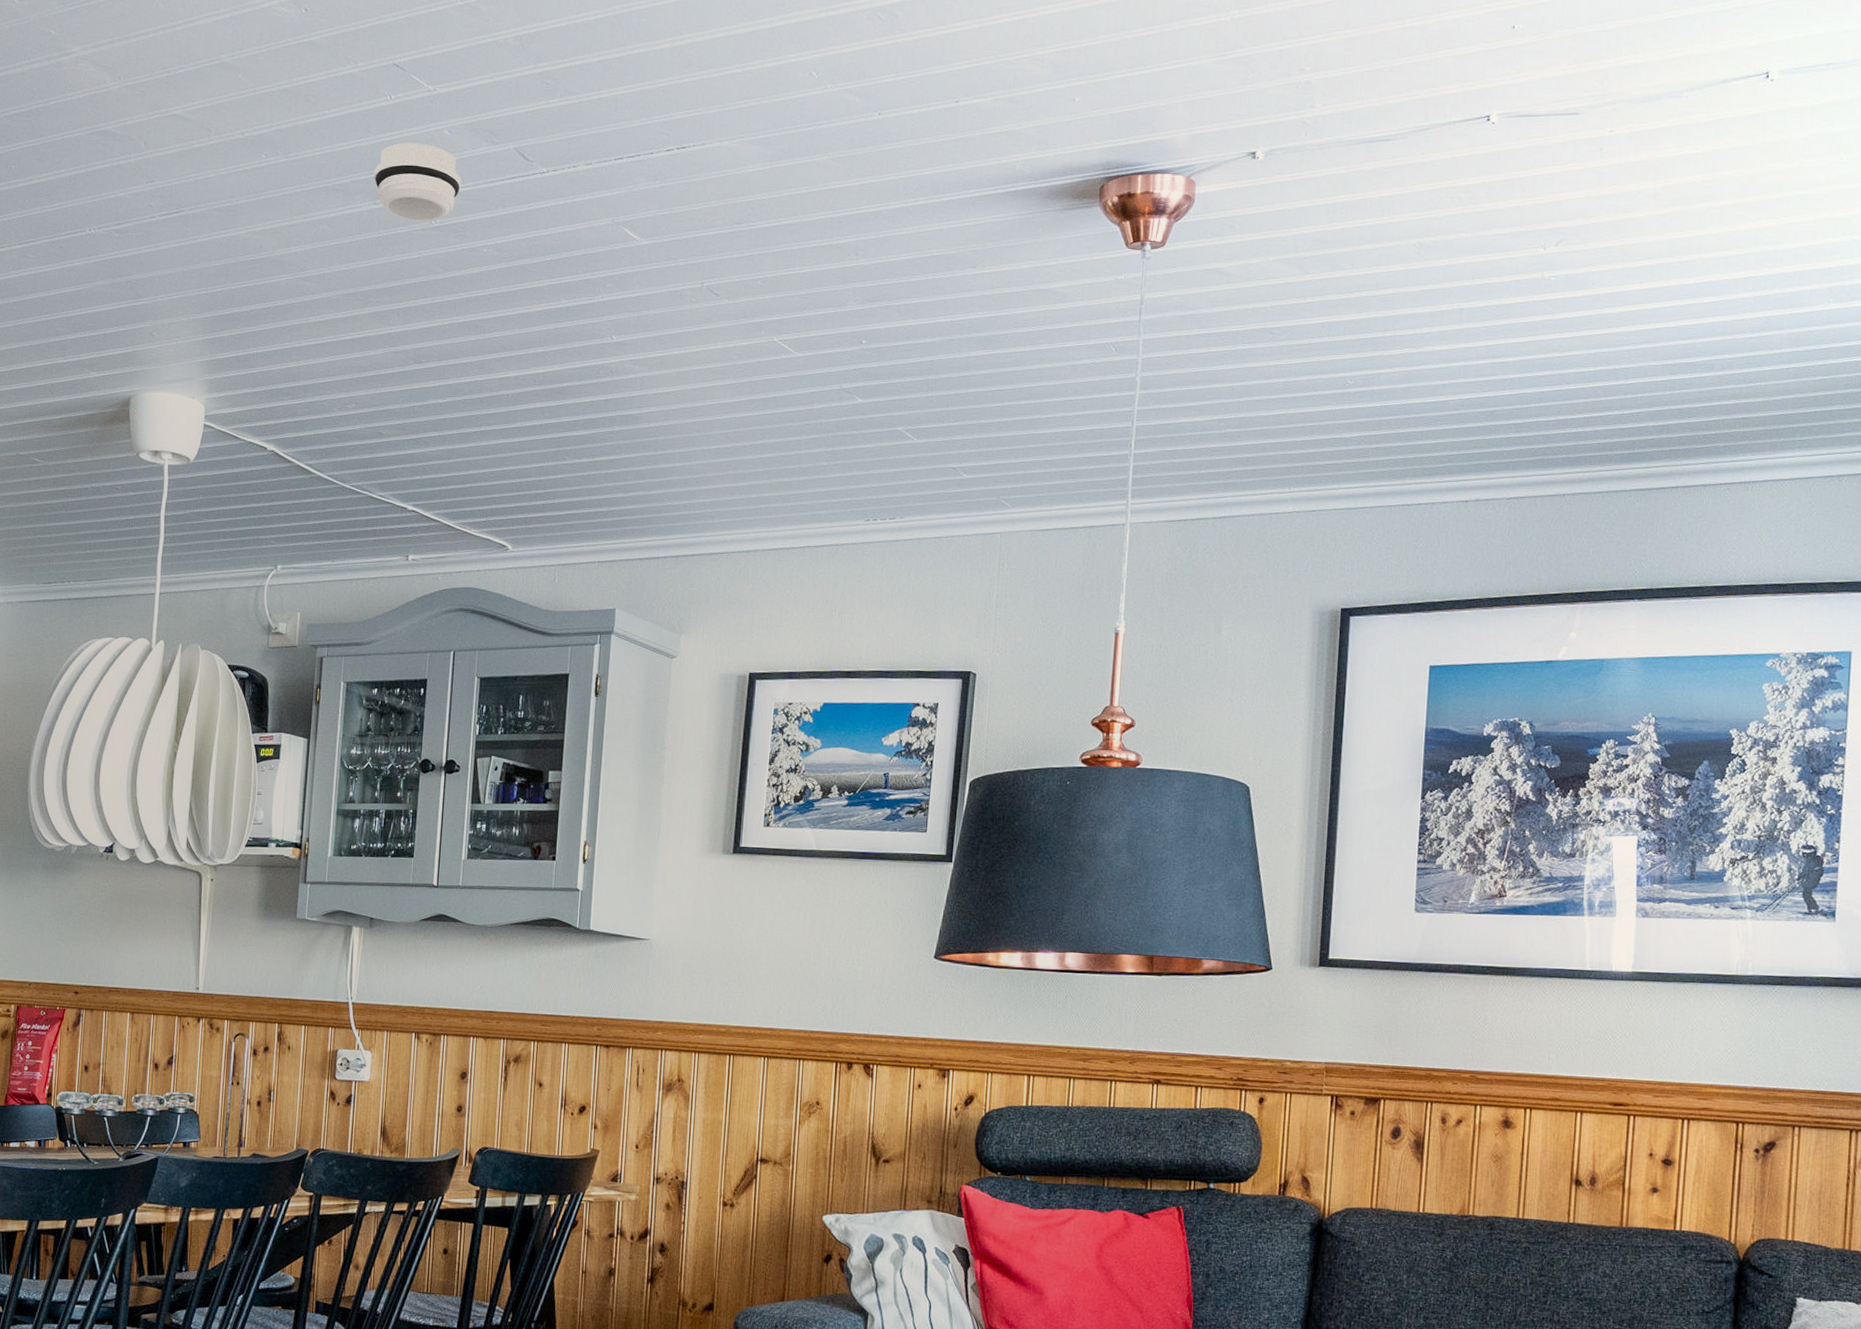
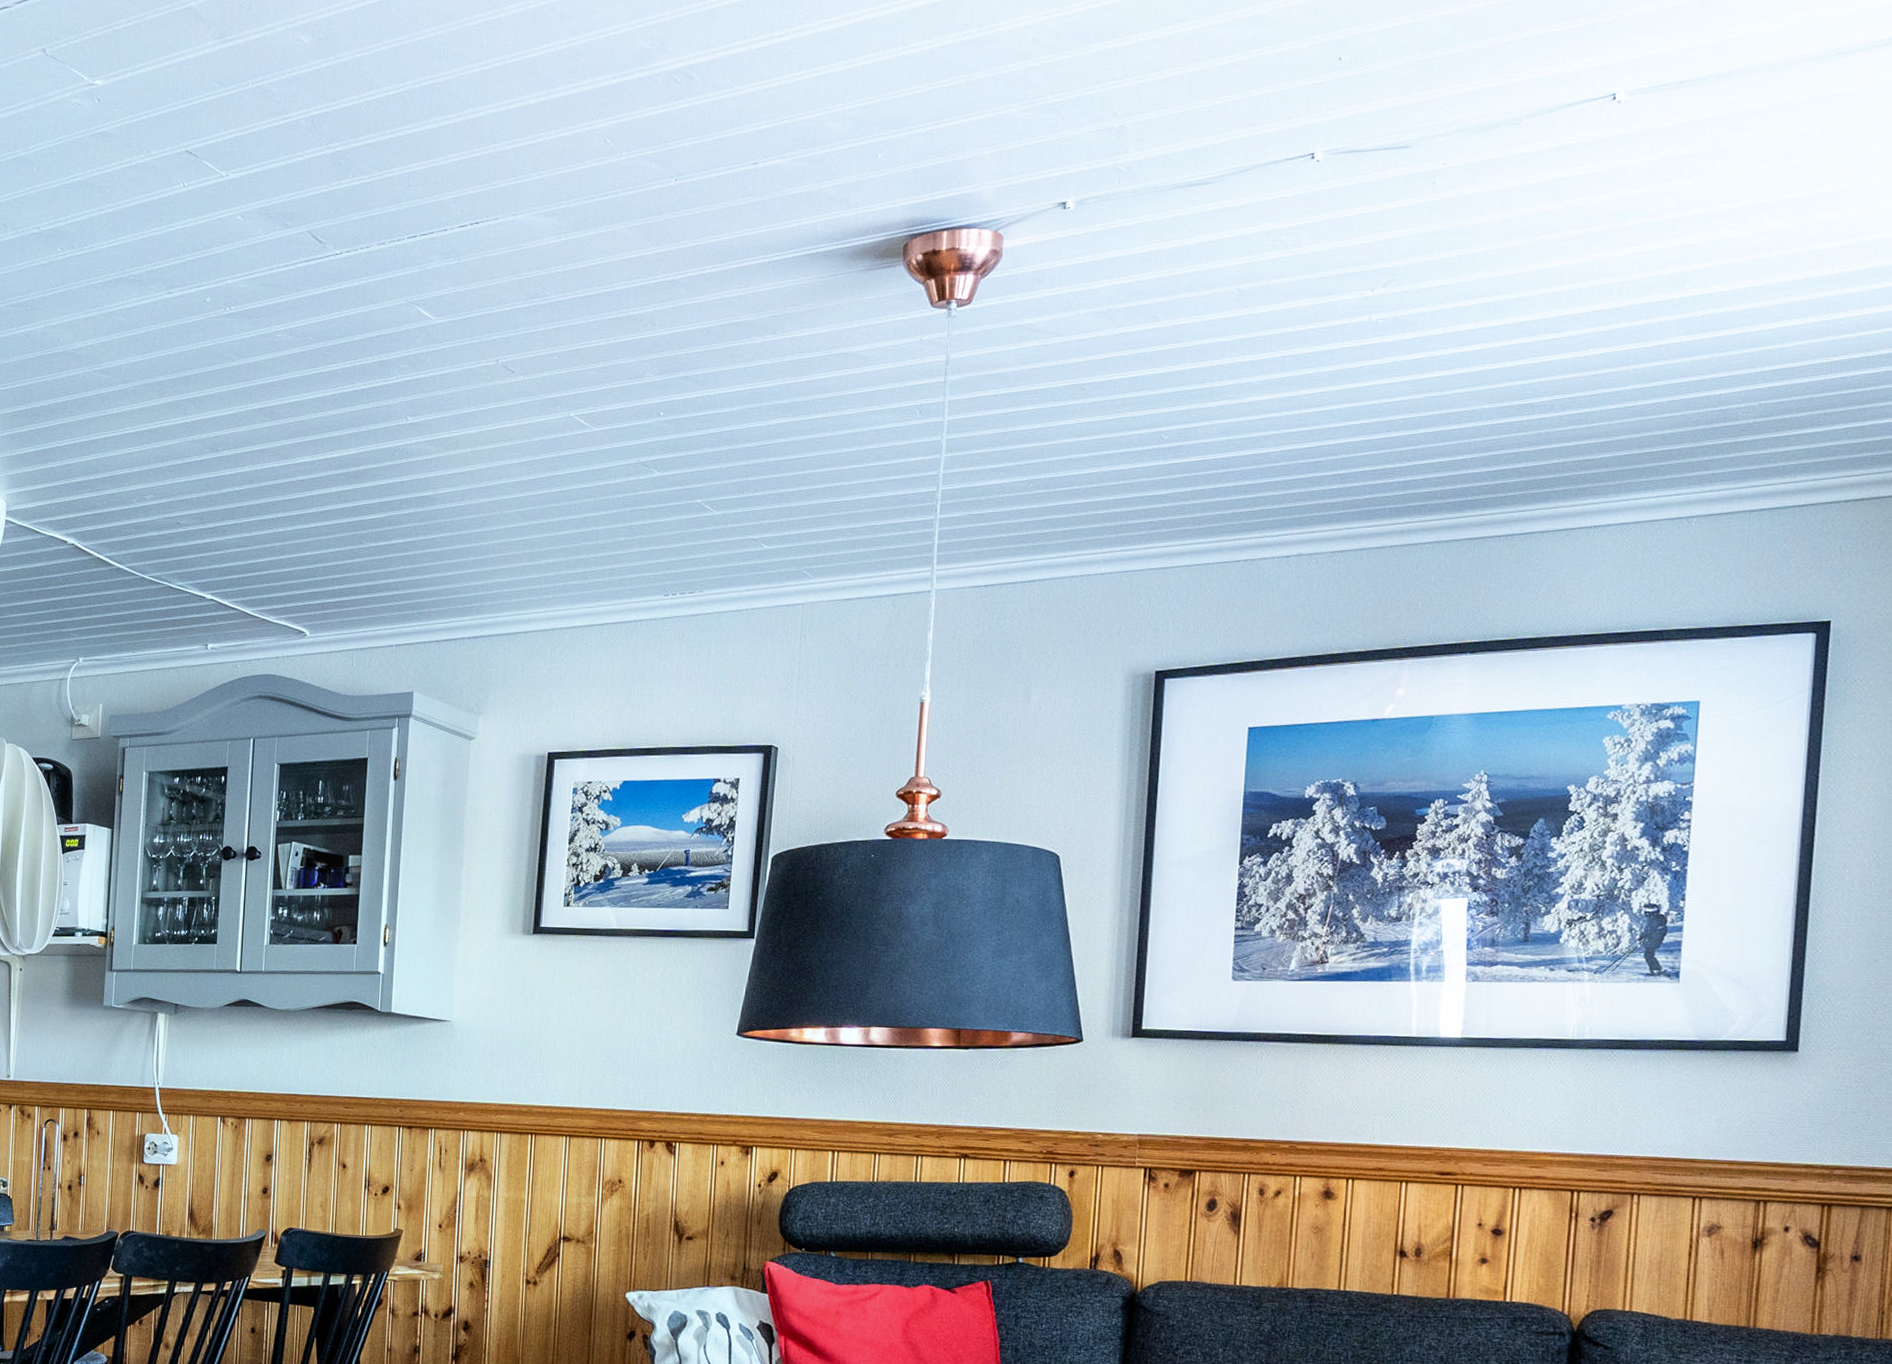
smoke detector: present [374,142,462,222] -> none [168,230,255,309]

